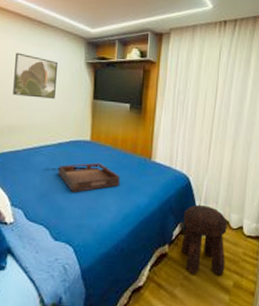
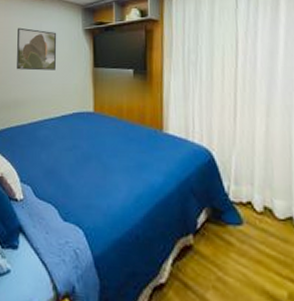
serving tray: present [58,163,120,193] -> none [63,136,128,170]
stool: present [181,205,227,275] -> none [208,187,274,281]

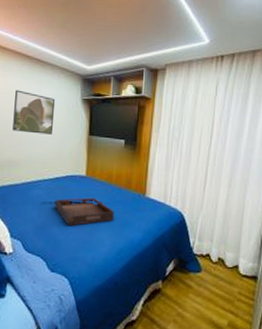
serving tray: none [63,136,128,170] -> present [54,197,114,227]

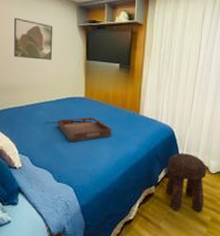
stool: none [174,242,222,314] -> present [165,153,207,212]

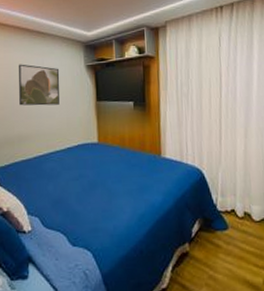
serving tray: present [57,117,111,143] -> none [69,164,131,197]
stool: present [165,153,207,212] -> none [200,199,252,273]

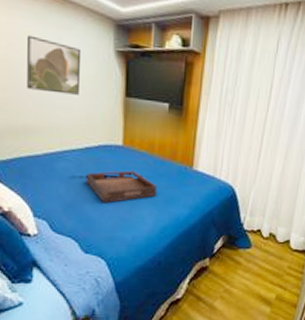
serving tray: none [69,164,131,197] -> present [86,170,157,204]

